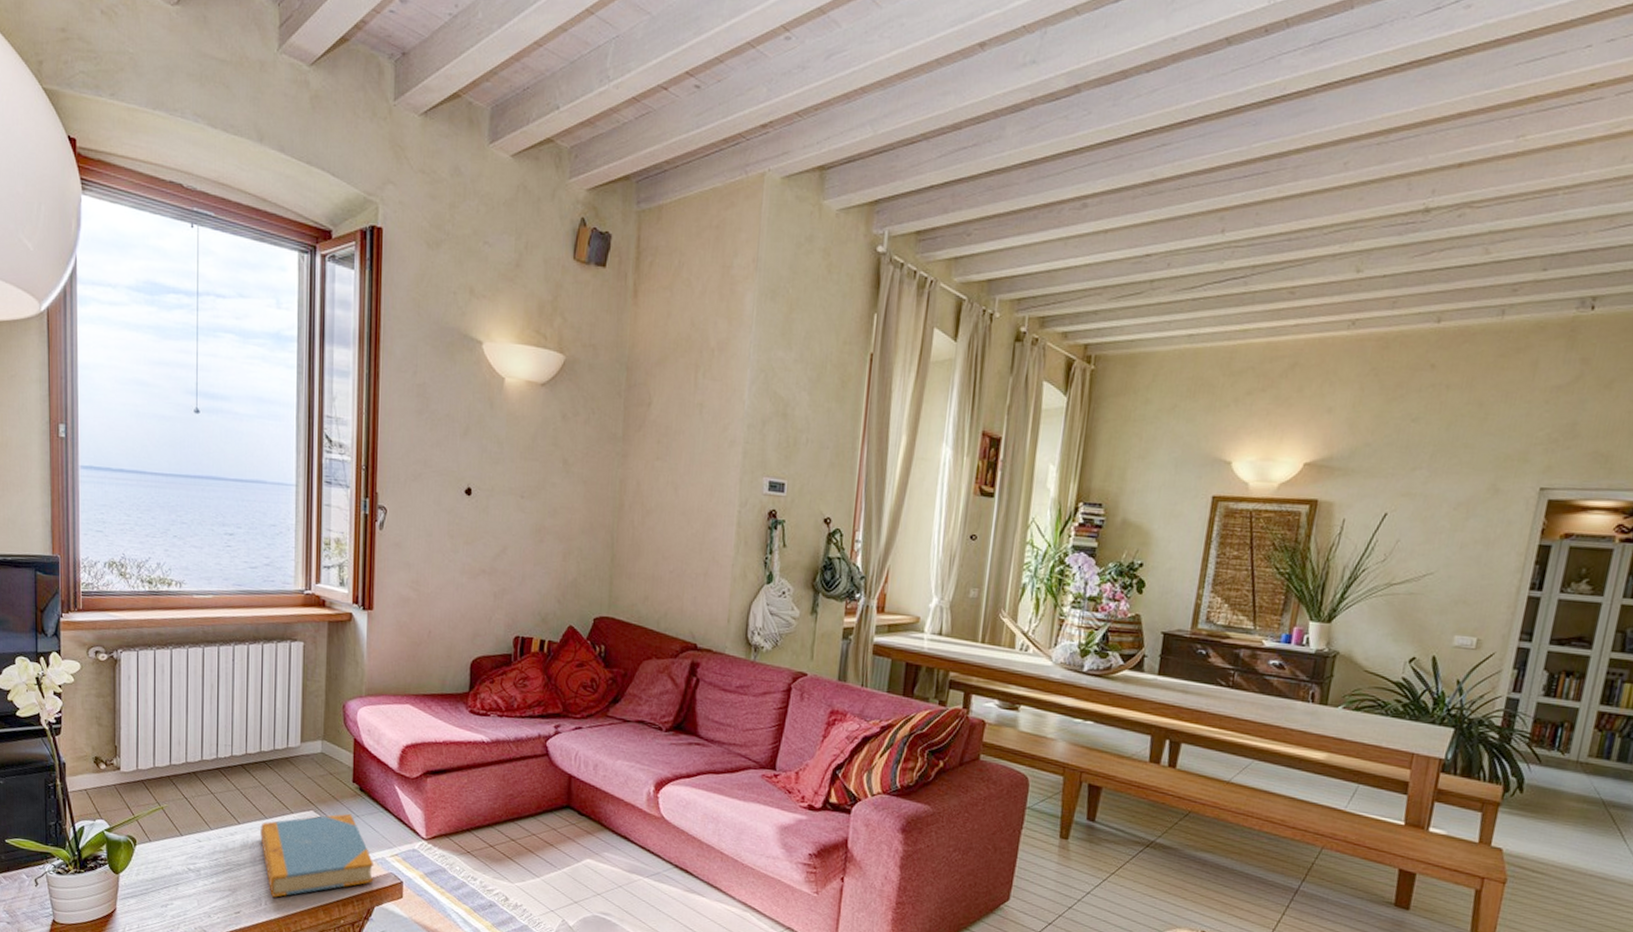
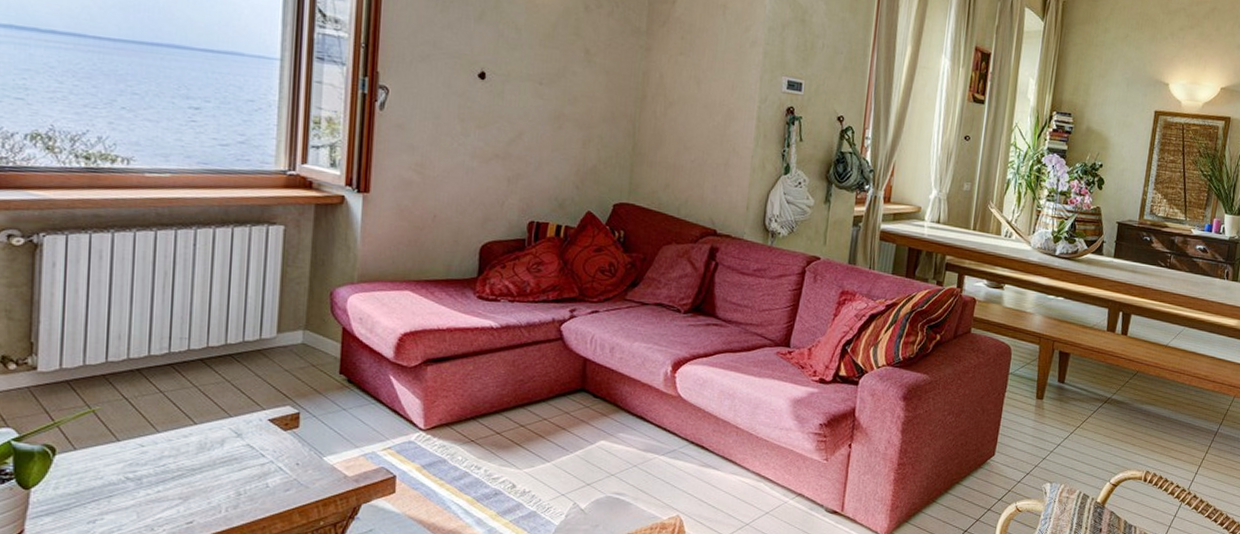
book: present [260,813,375,897] -> none [222,407,363,503]

